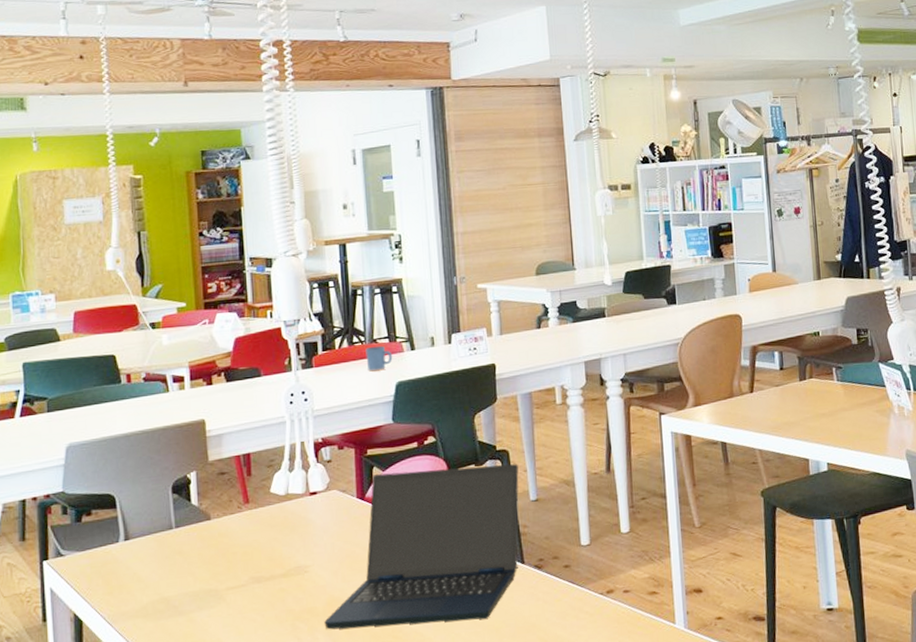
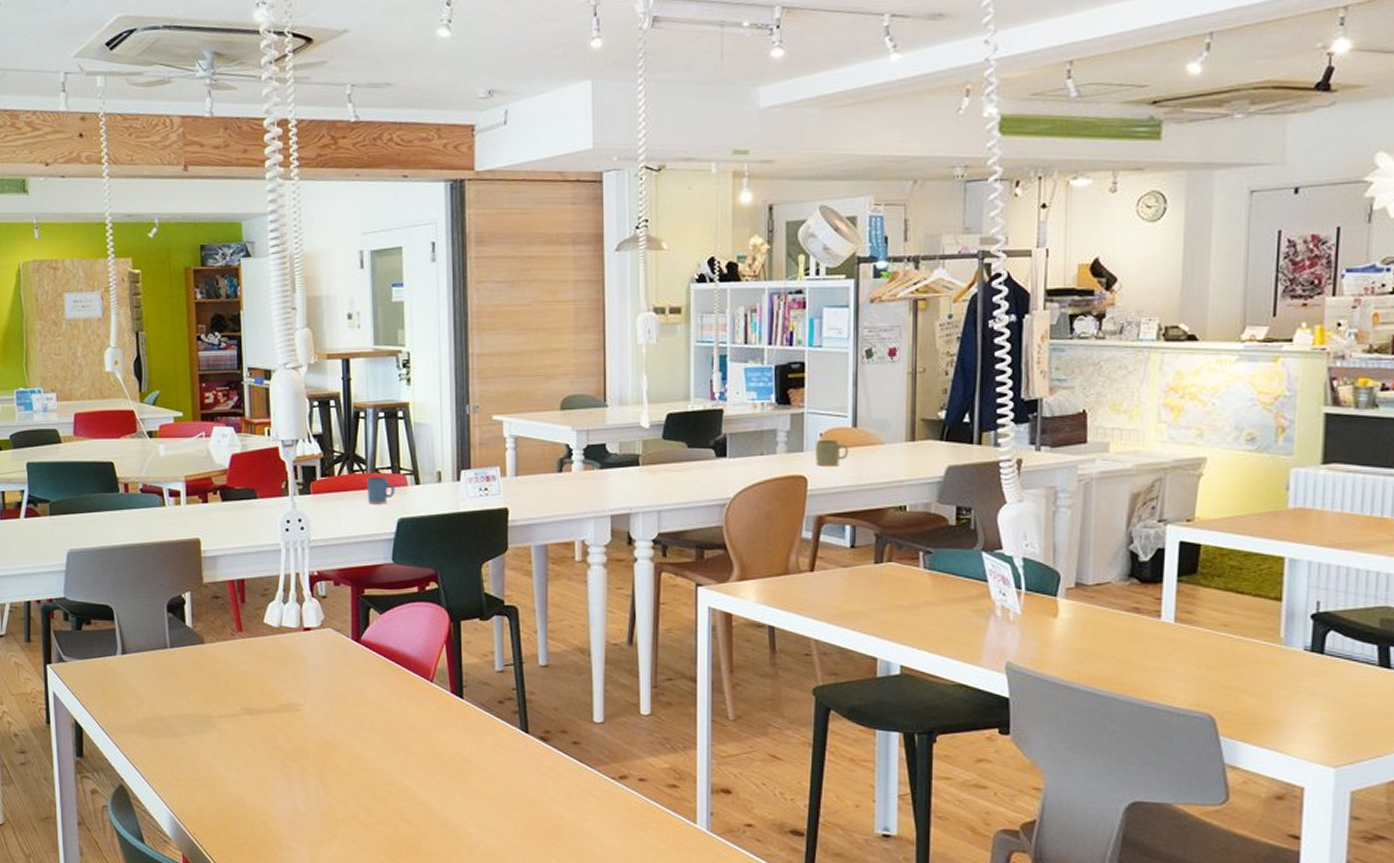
laptop: present [324,464,519,630] -> none [314,617,528,786]
mug: none [745,283,772,306] -> present [814,439,849,466]

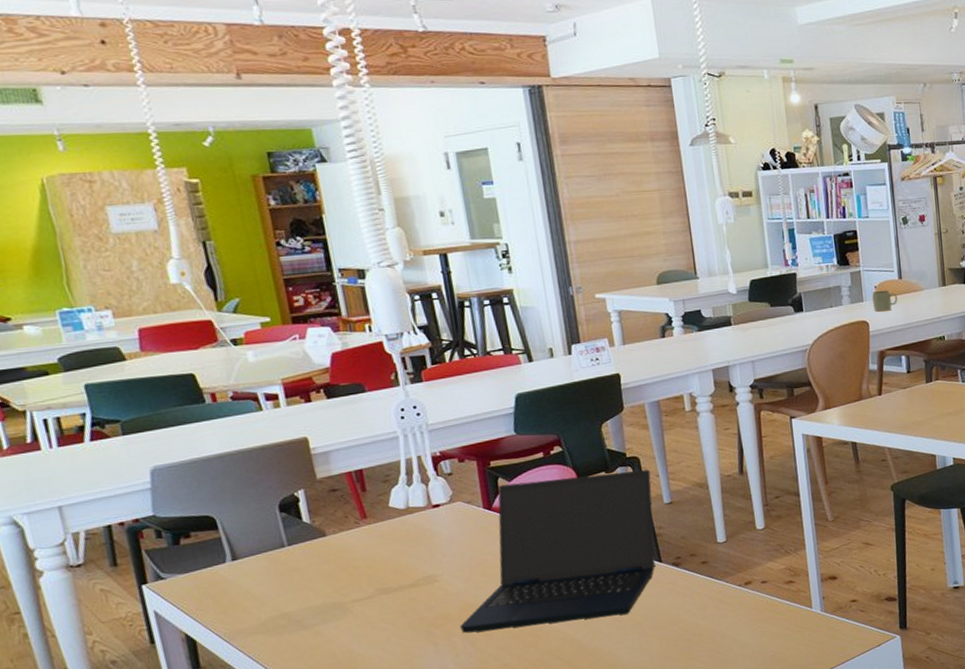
laptop: none [314,617,528,786] -> present [460,469,656,634]
mug: present [366,476,396,504] -> none [479,358,510,385]

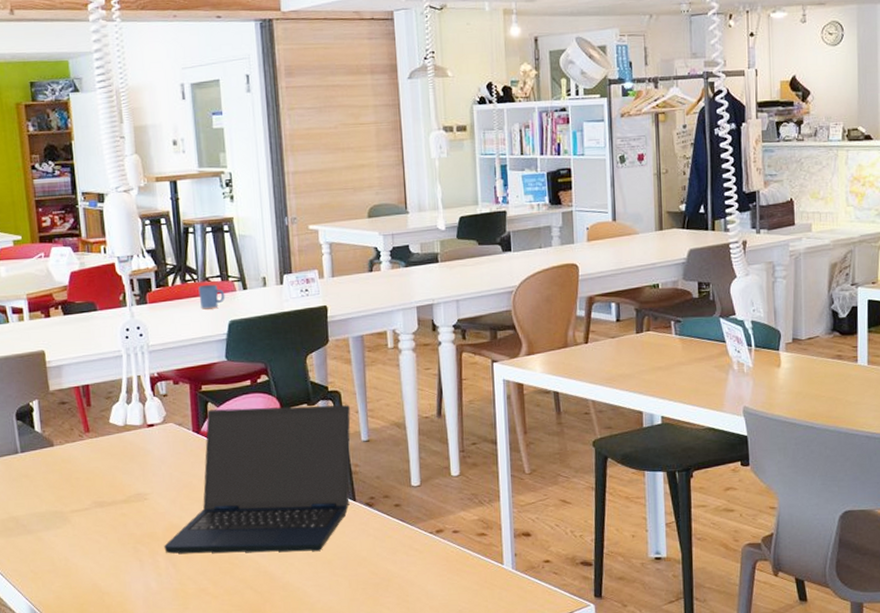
mug: none [479,358,510,385] -> present [198,284,225,310]
mug: present [872,290,898,312] -> none [583,232,611,255]

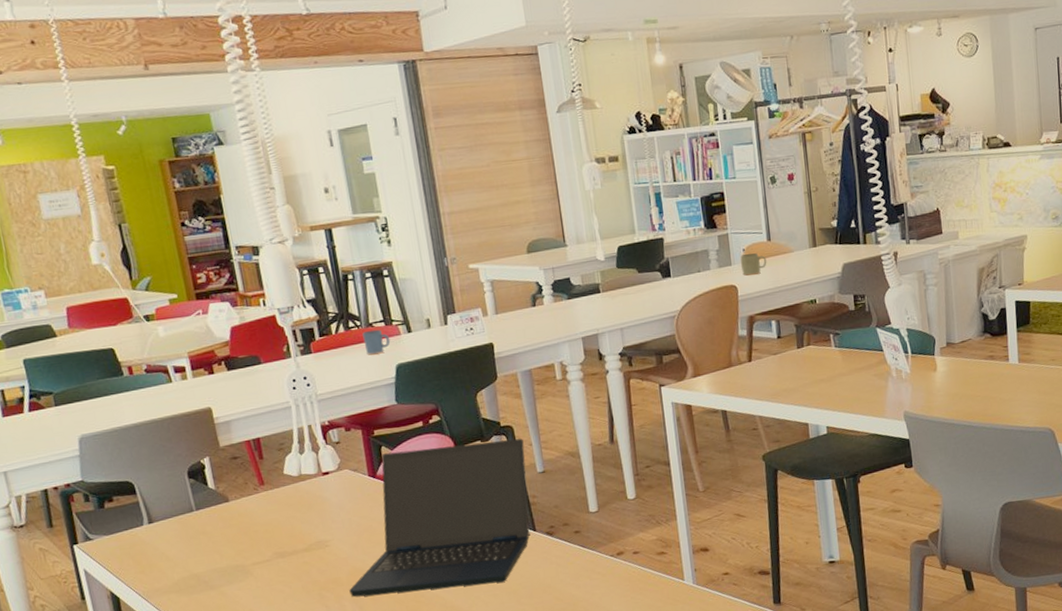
mug: none [583,232,611,255] -> present [740,252,767,276]

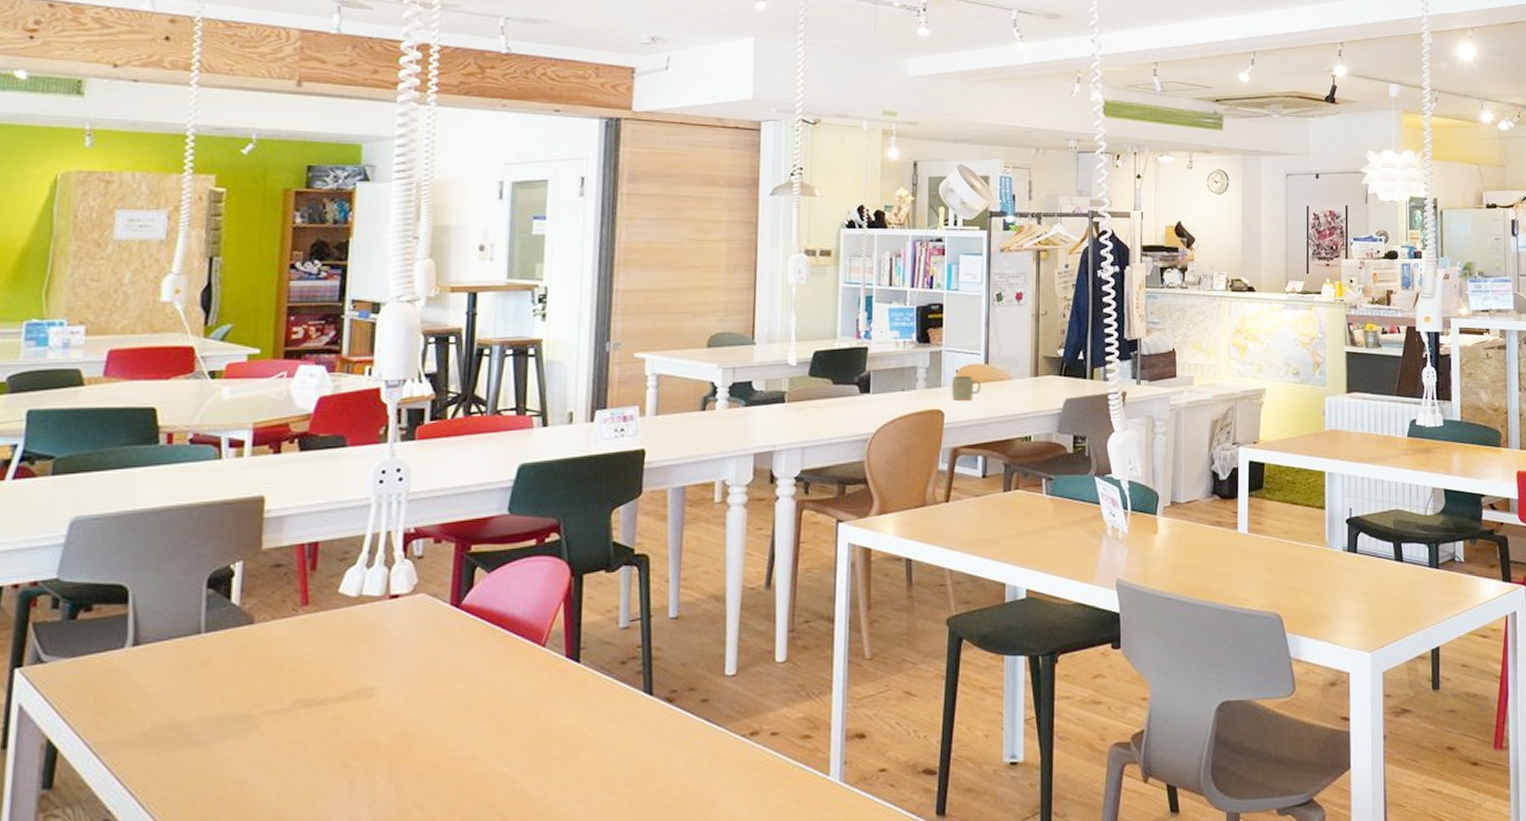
laptop: present [349,438,530,598] -> none [386,572,659,771]
mug: present [362,329,391,355] -> none [484,418,519,449]

